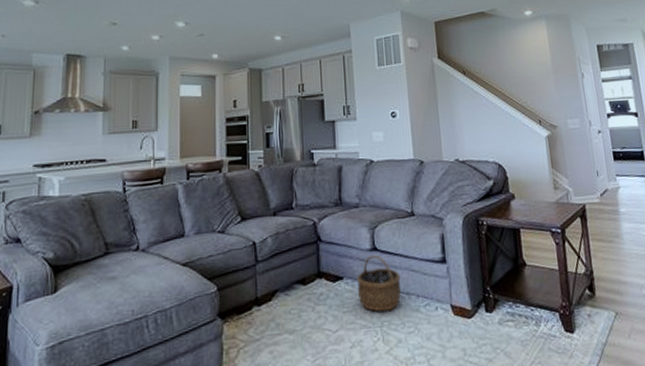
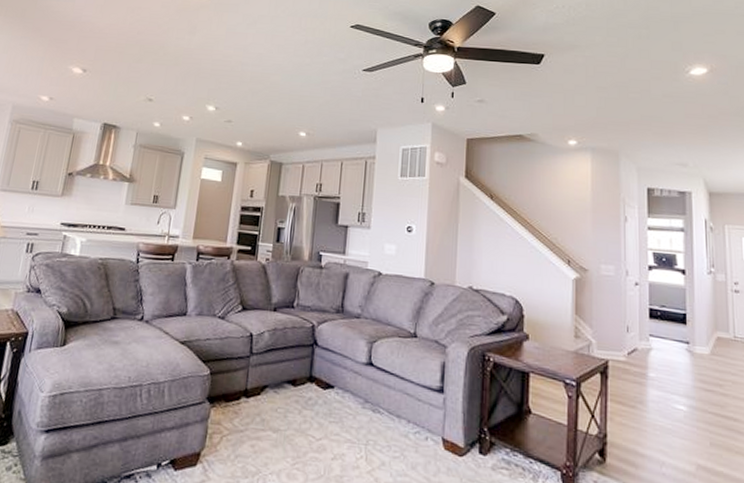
wicker basket: present [356,254,402,312] -> none [347,369,394,431]

